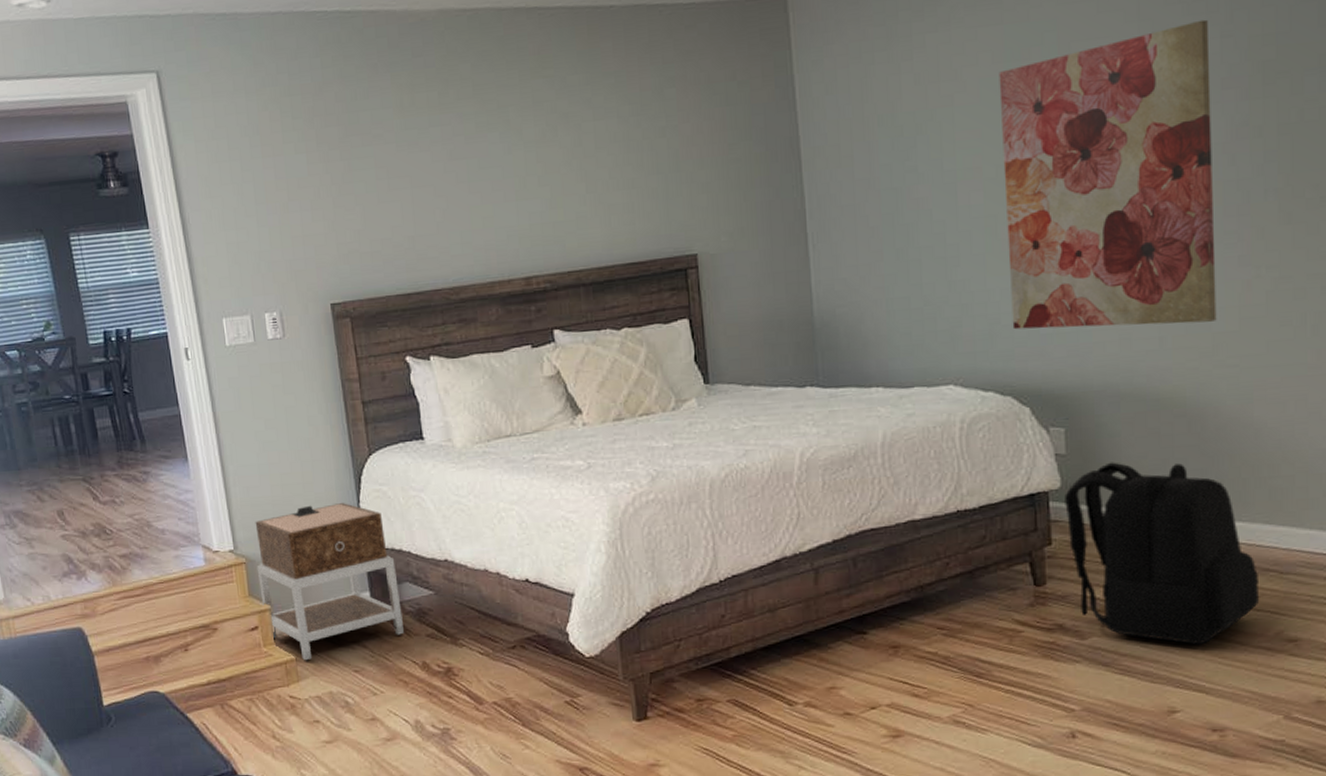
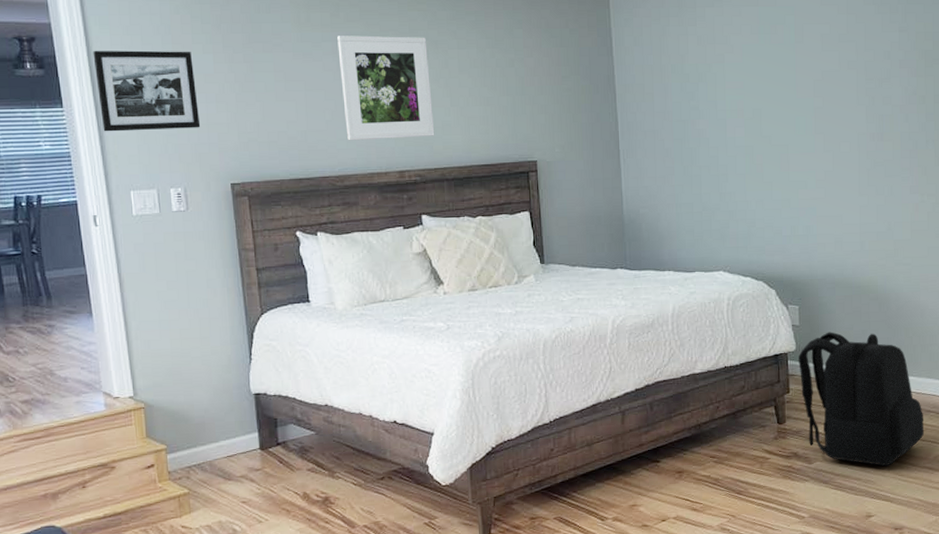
picture frame: none [177,152,295,253] -> present [93,50,201,132]
nightstand: present [255,503,404,661] -> none [154,355,287,494]
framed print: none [447,110,568,245] -> present [337,35,435,141]
wall art: present [999,19,1217,330] -> none [755,17,897,233]

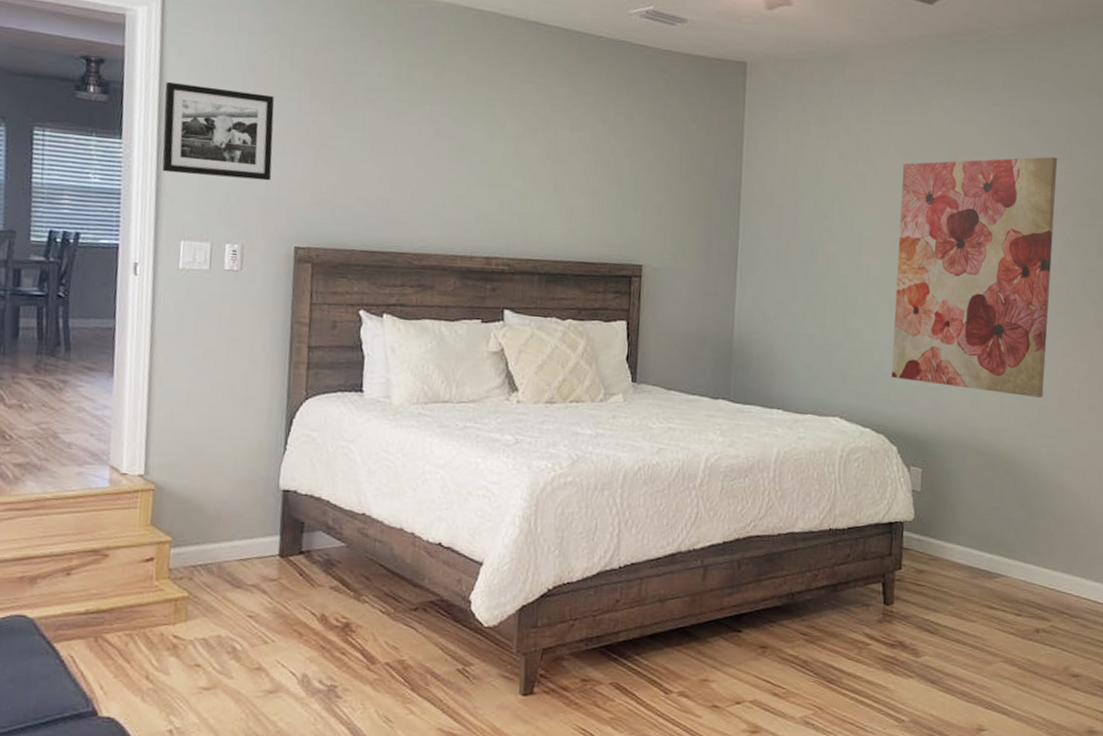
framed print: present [337,35,435,141] -> none [433,100,537,223]
wall art: none [755,17,897,233] -> present [891,156,1057,398]
backpack: present [798,332,925,467] -> none [915,503,1055,672]

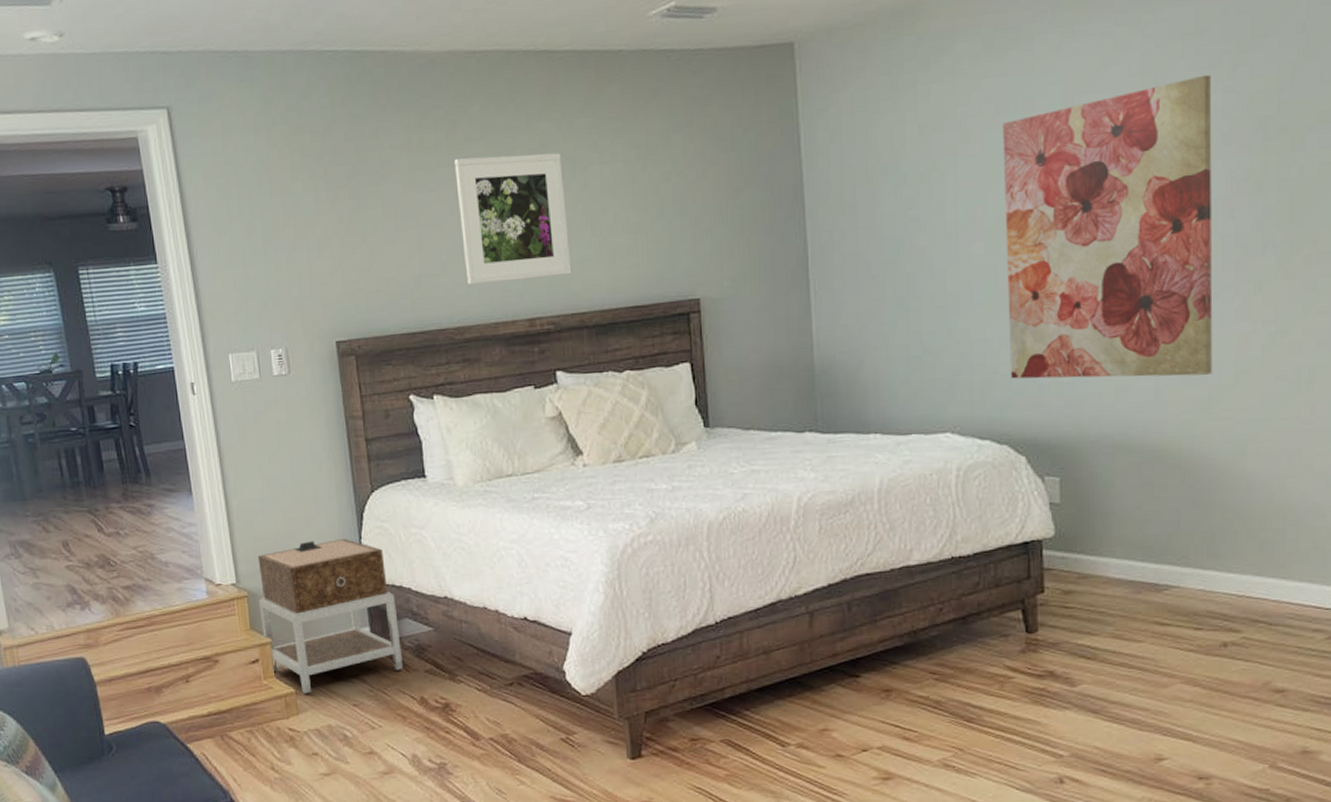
picture frame: present [162,81,274,181] -> none [186,190,302,289]
nightstand: none [163,440,312,600] -> present [257,539,403,694]
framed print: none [433,100,537,223] -> present [454,152,572,285]

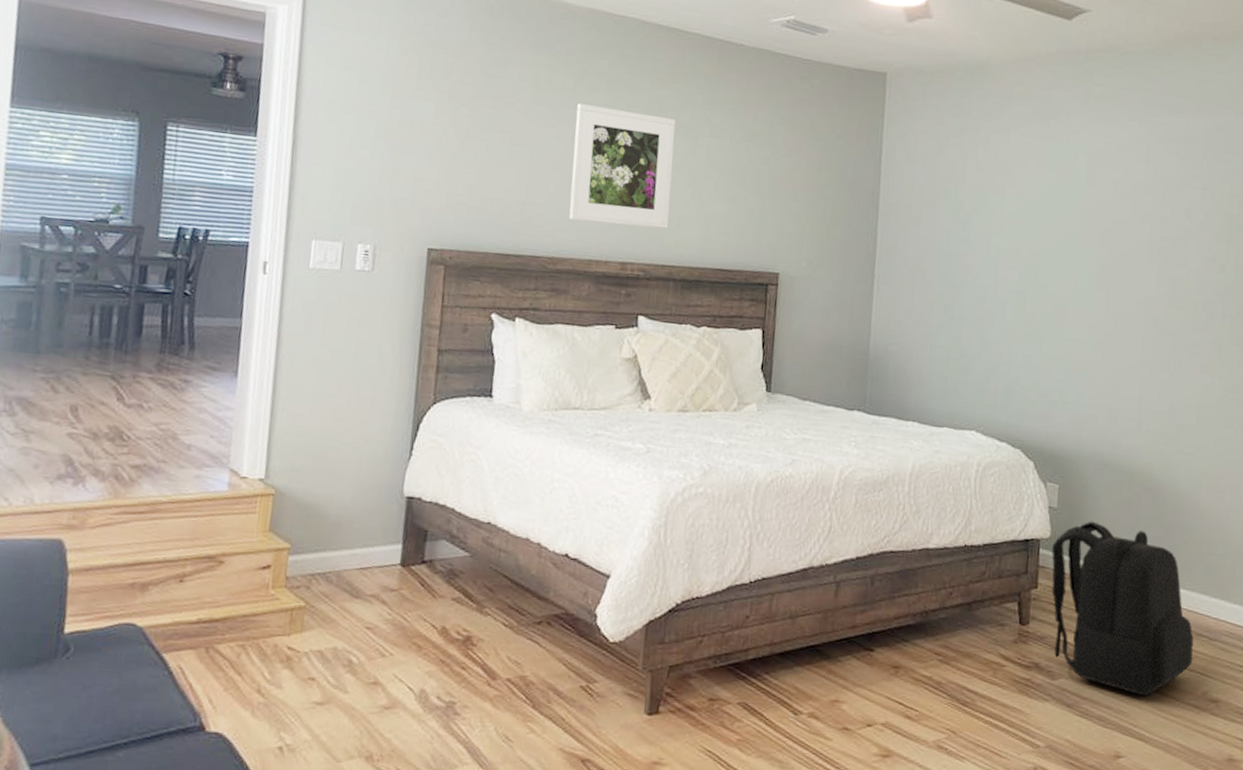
nightstand: present [257,539,403,694] -> none [282,444,436,611]
wall art: present [1002,74,1213,379] -> none [1028,172,1194,414]
backpack: none [1058,512,1249,694] -> present [1051,521,1193,697]

